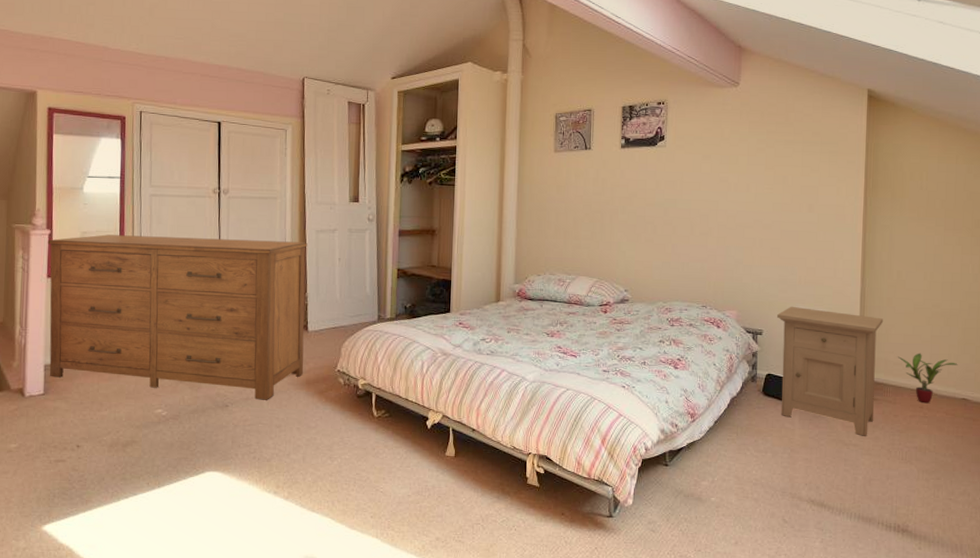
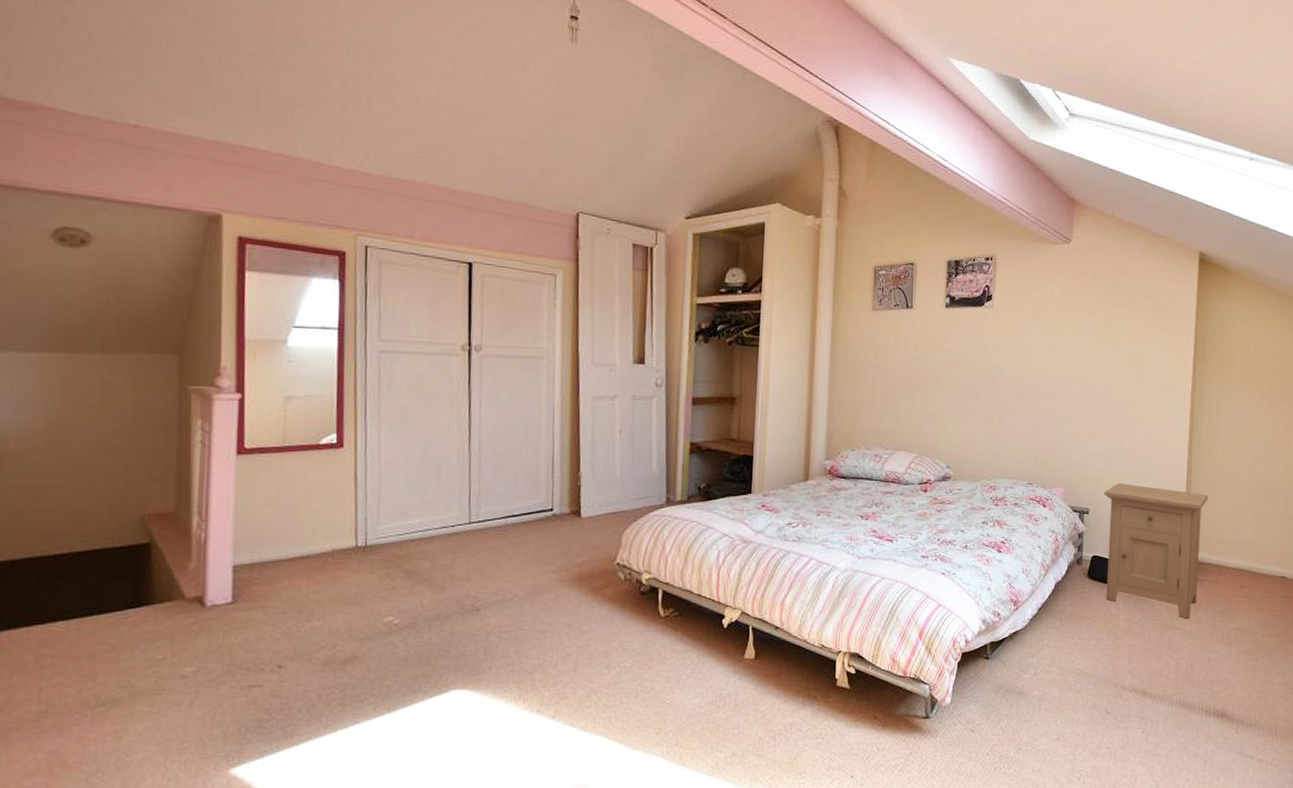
dresser: present [47,234,307,400] -> none [237,400,581,601]
potted plant: present [897,353,958,404] -> none [1221,530,1278,583]

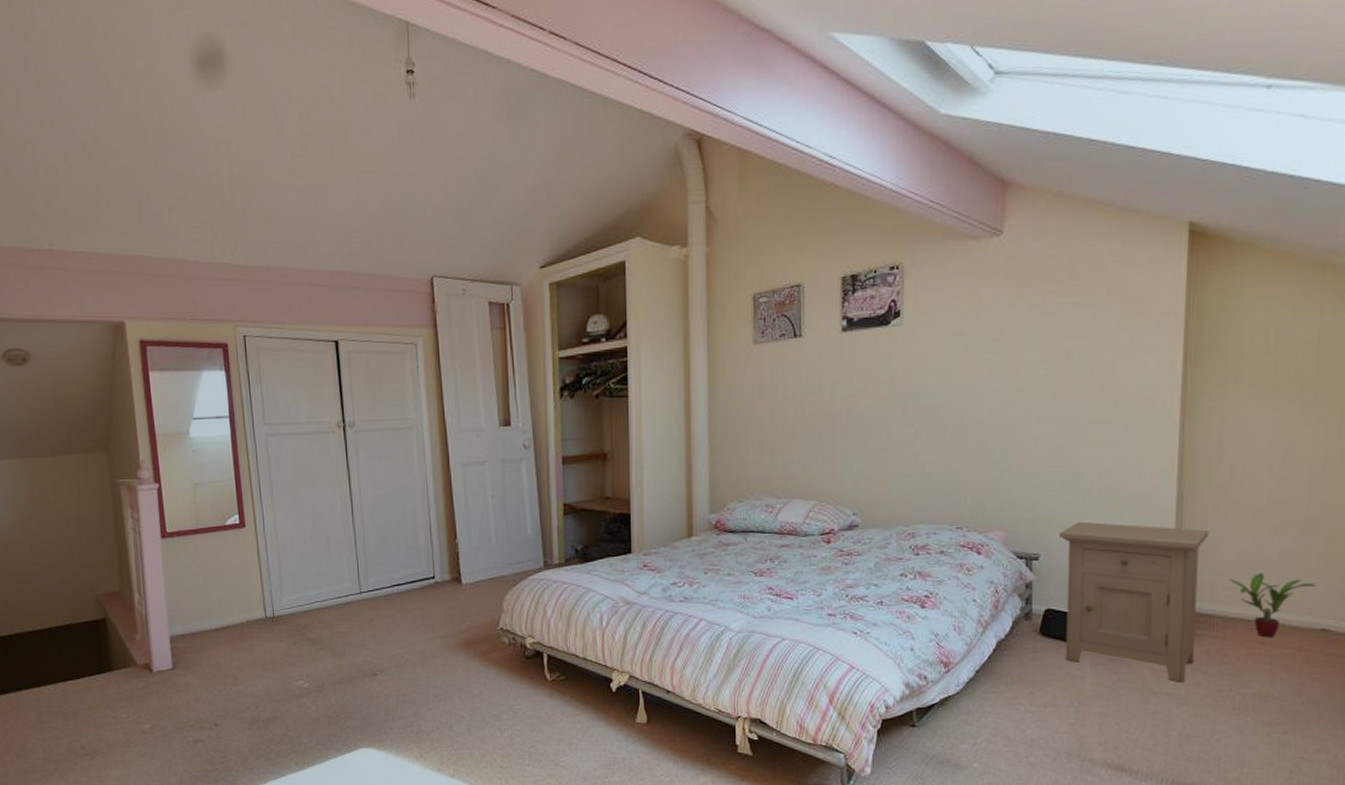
potted plant: none [1221,530,1278,583] -> present [1228,572,1317,638]

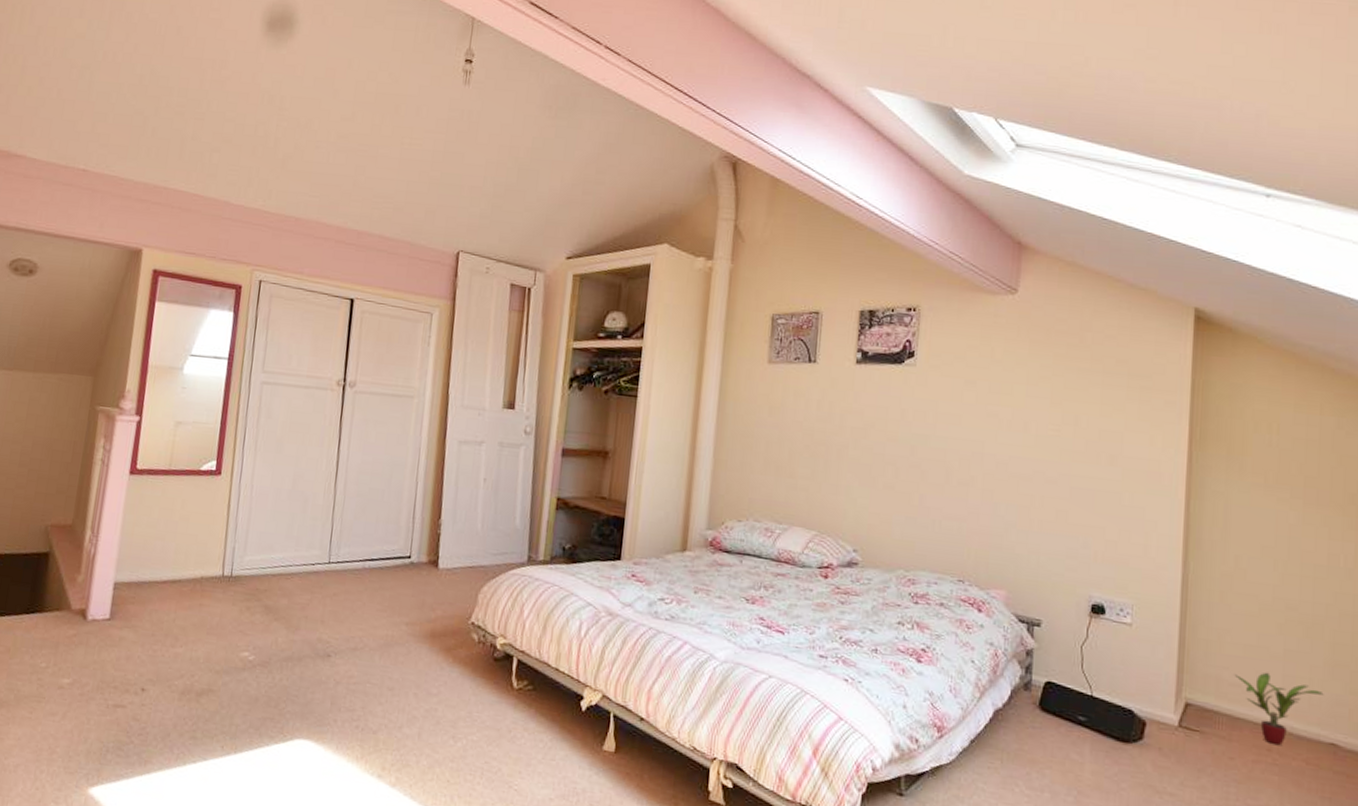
nightstand: present [1058,521,1210,682] -> none [1061,590,1215,784]

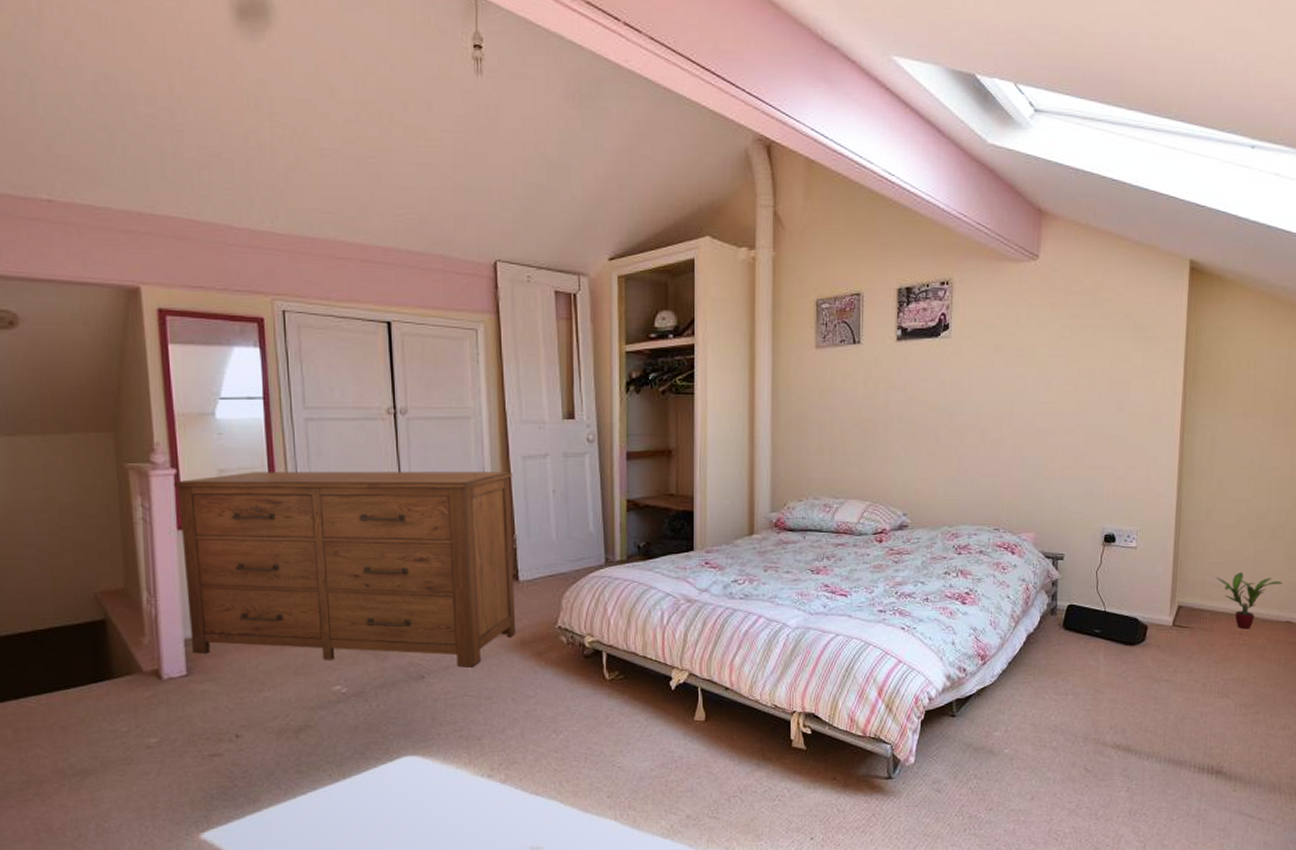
dresser: none [119,426,447,653] -> present [173,472,516,668]

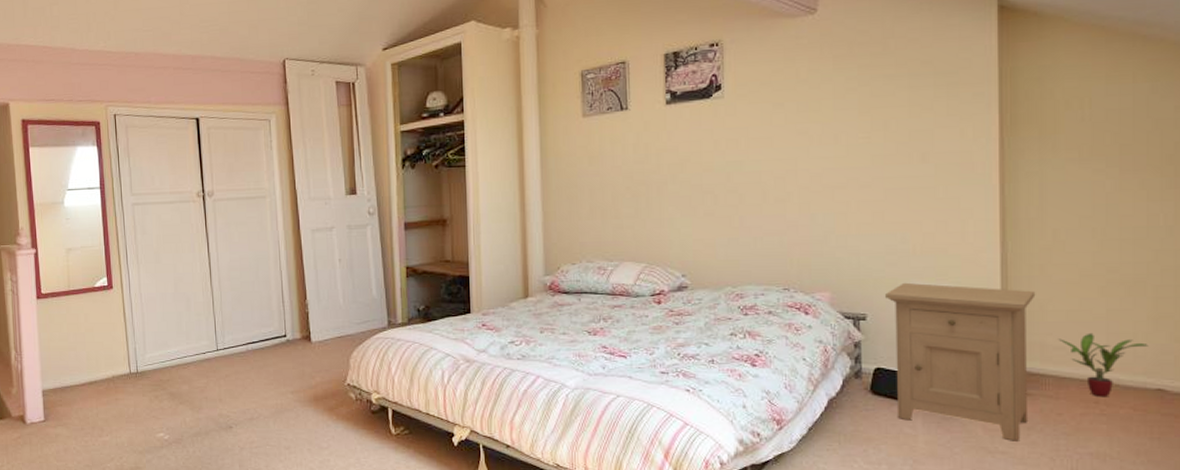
dresser: present [173,472,516,668] -> none [33,244,310,420]
nightstand: none [1080,524,1202,670] -> present [884,282,1036,441]

